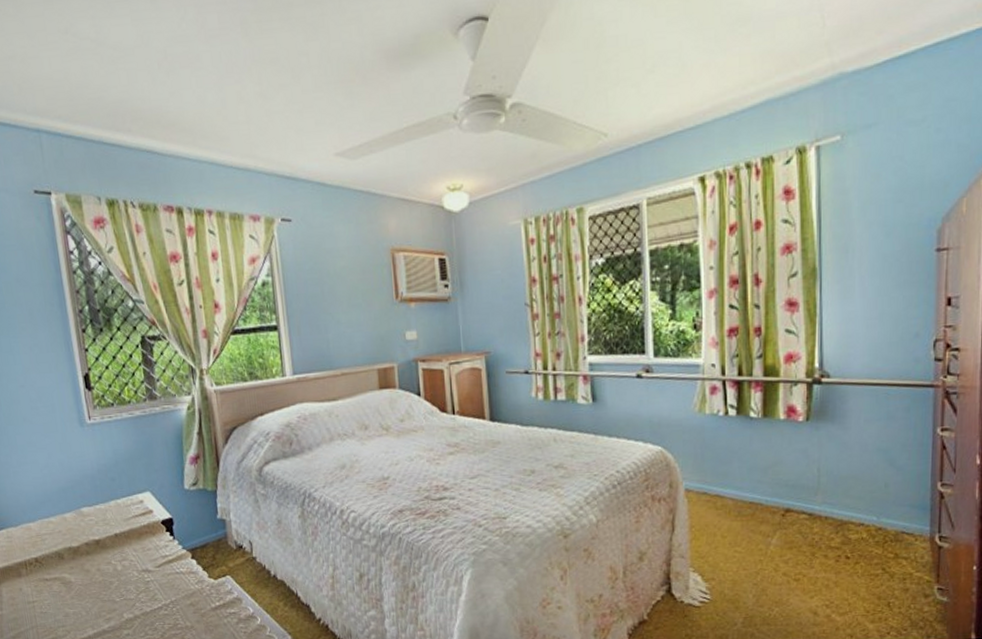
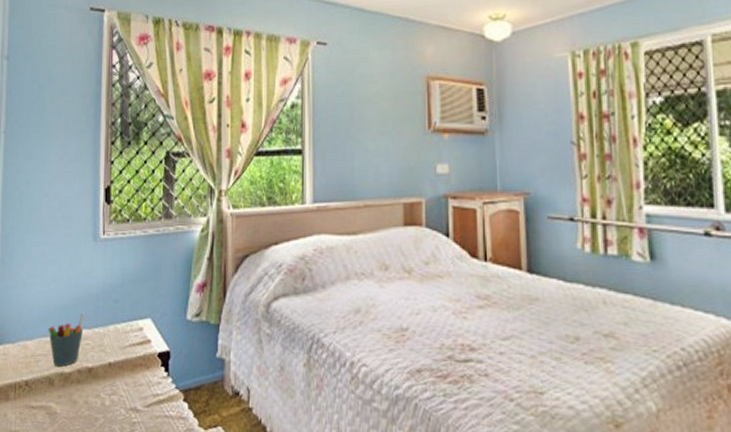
pen holder: none [49,493,85,542] -> present [48,313,84,367]

